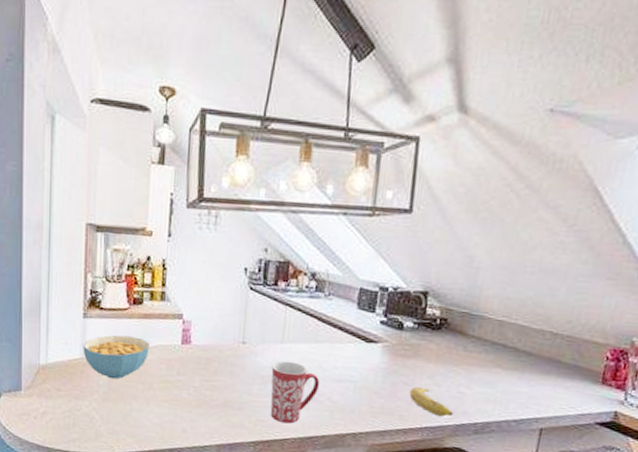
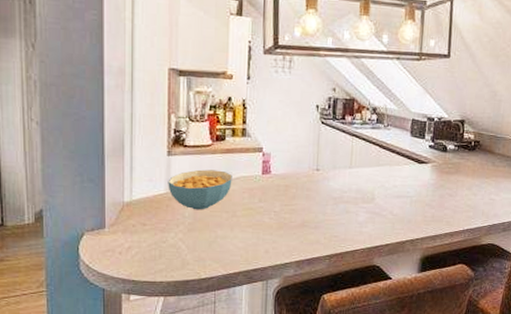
mug: present [270,360,320,424] -> none [342,183,383,237]
fruit: present [409,386,454,417] -> none [453,197,488,220]

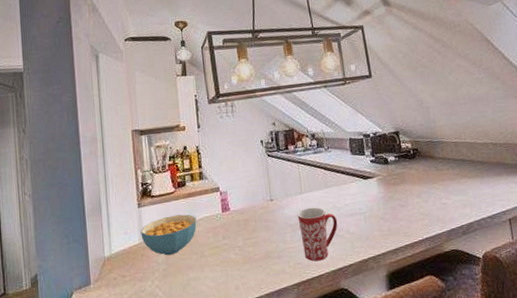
mug: none [342,183,383,237] -> present [297,207,338,262]

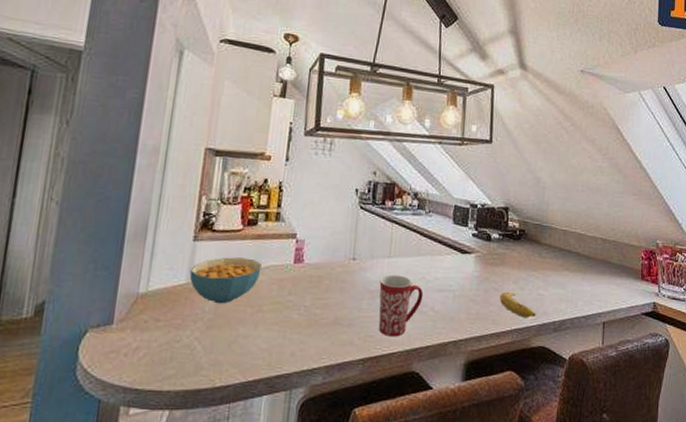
fruit: none [406,206,444,227] -> present [499,291,536,318]

